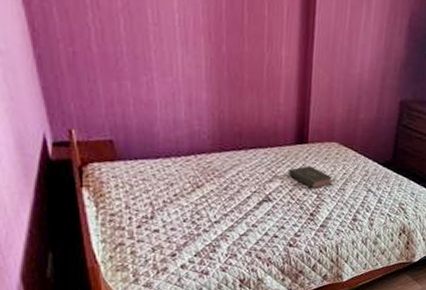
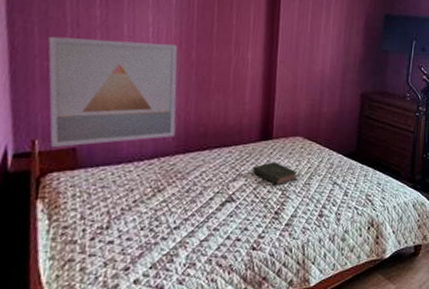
wall art: none [69,18,210,139] -> present [48,36,178,148]

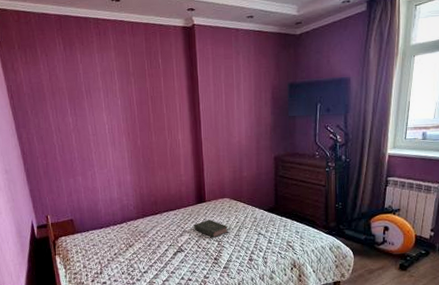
wall art: present [48,36,178,148] -> none [43,136,135,220]

